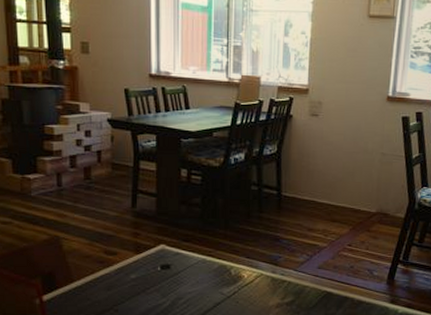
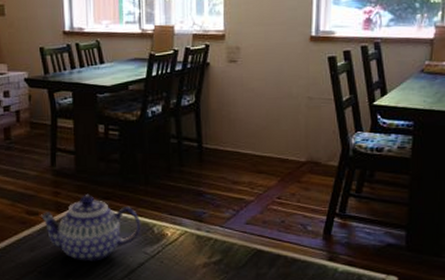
teapot: none [118,236,219,301] -> present [40,195,141,261]

